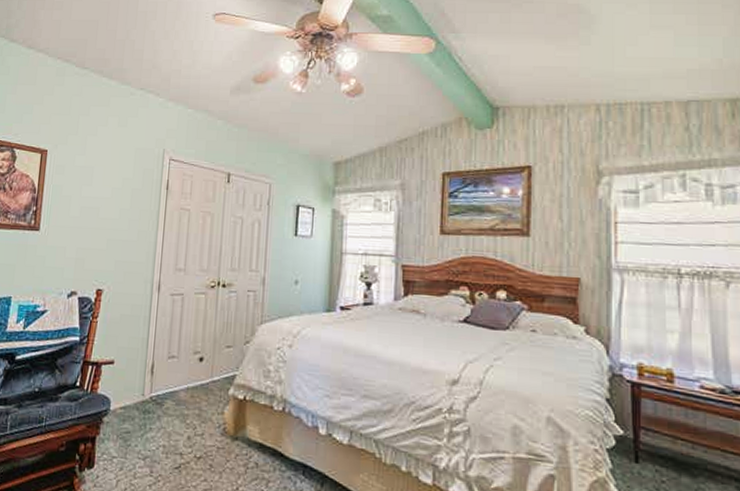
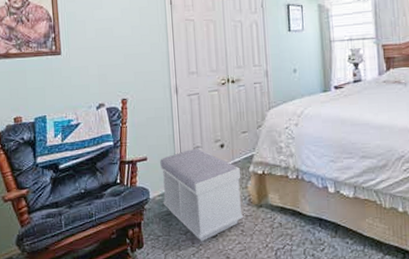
bench: none [124,358,218,472] -> present [160,148,244,242]

